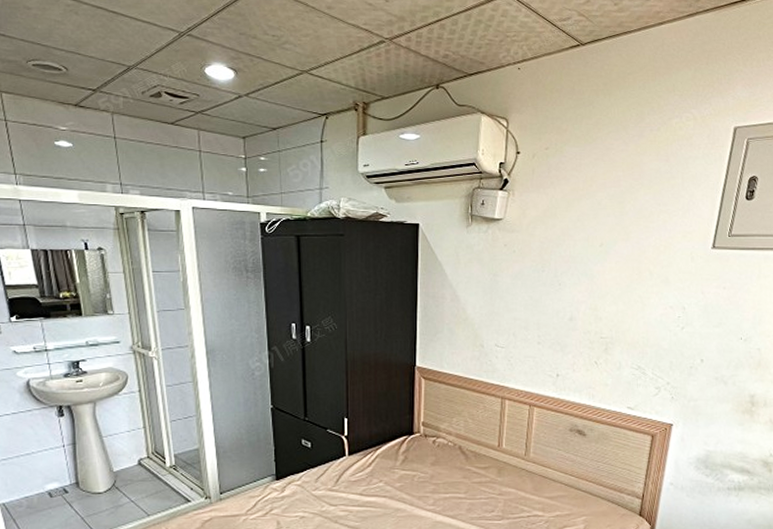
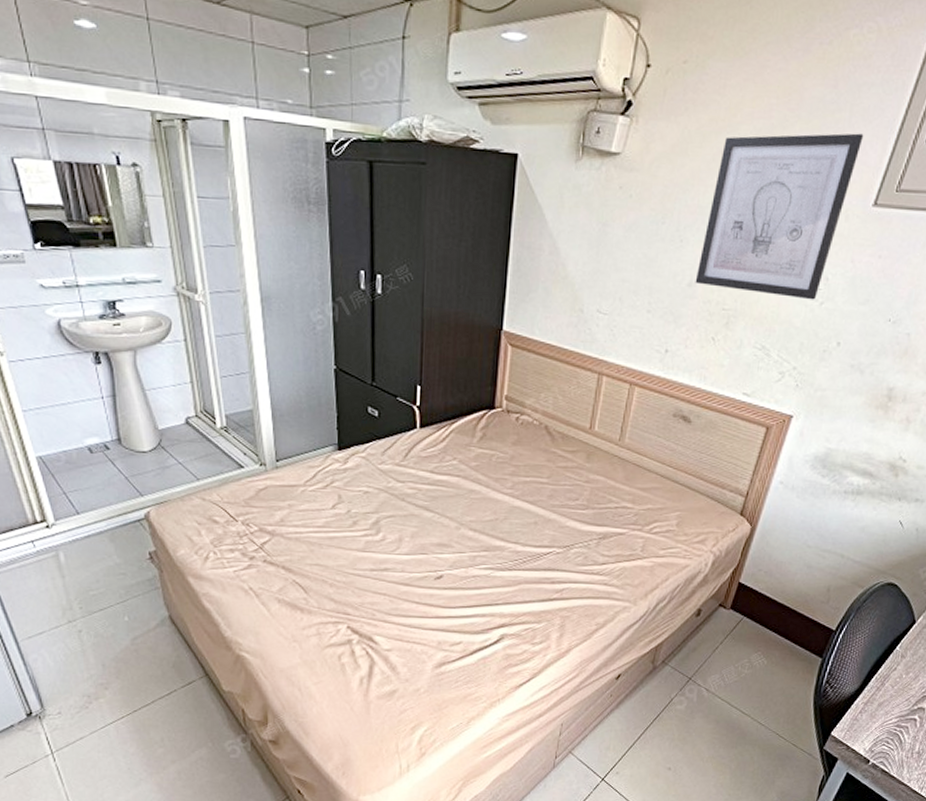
wall art: none [575,194,696,326] -> present [695,133,864,300]

